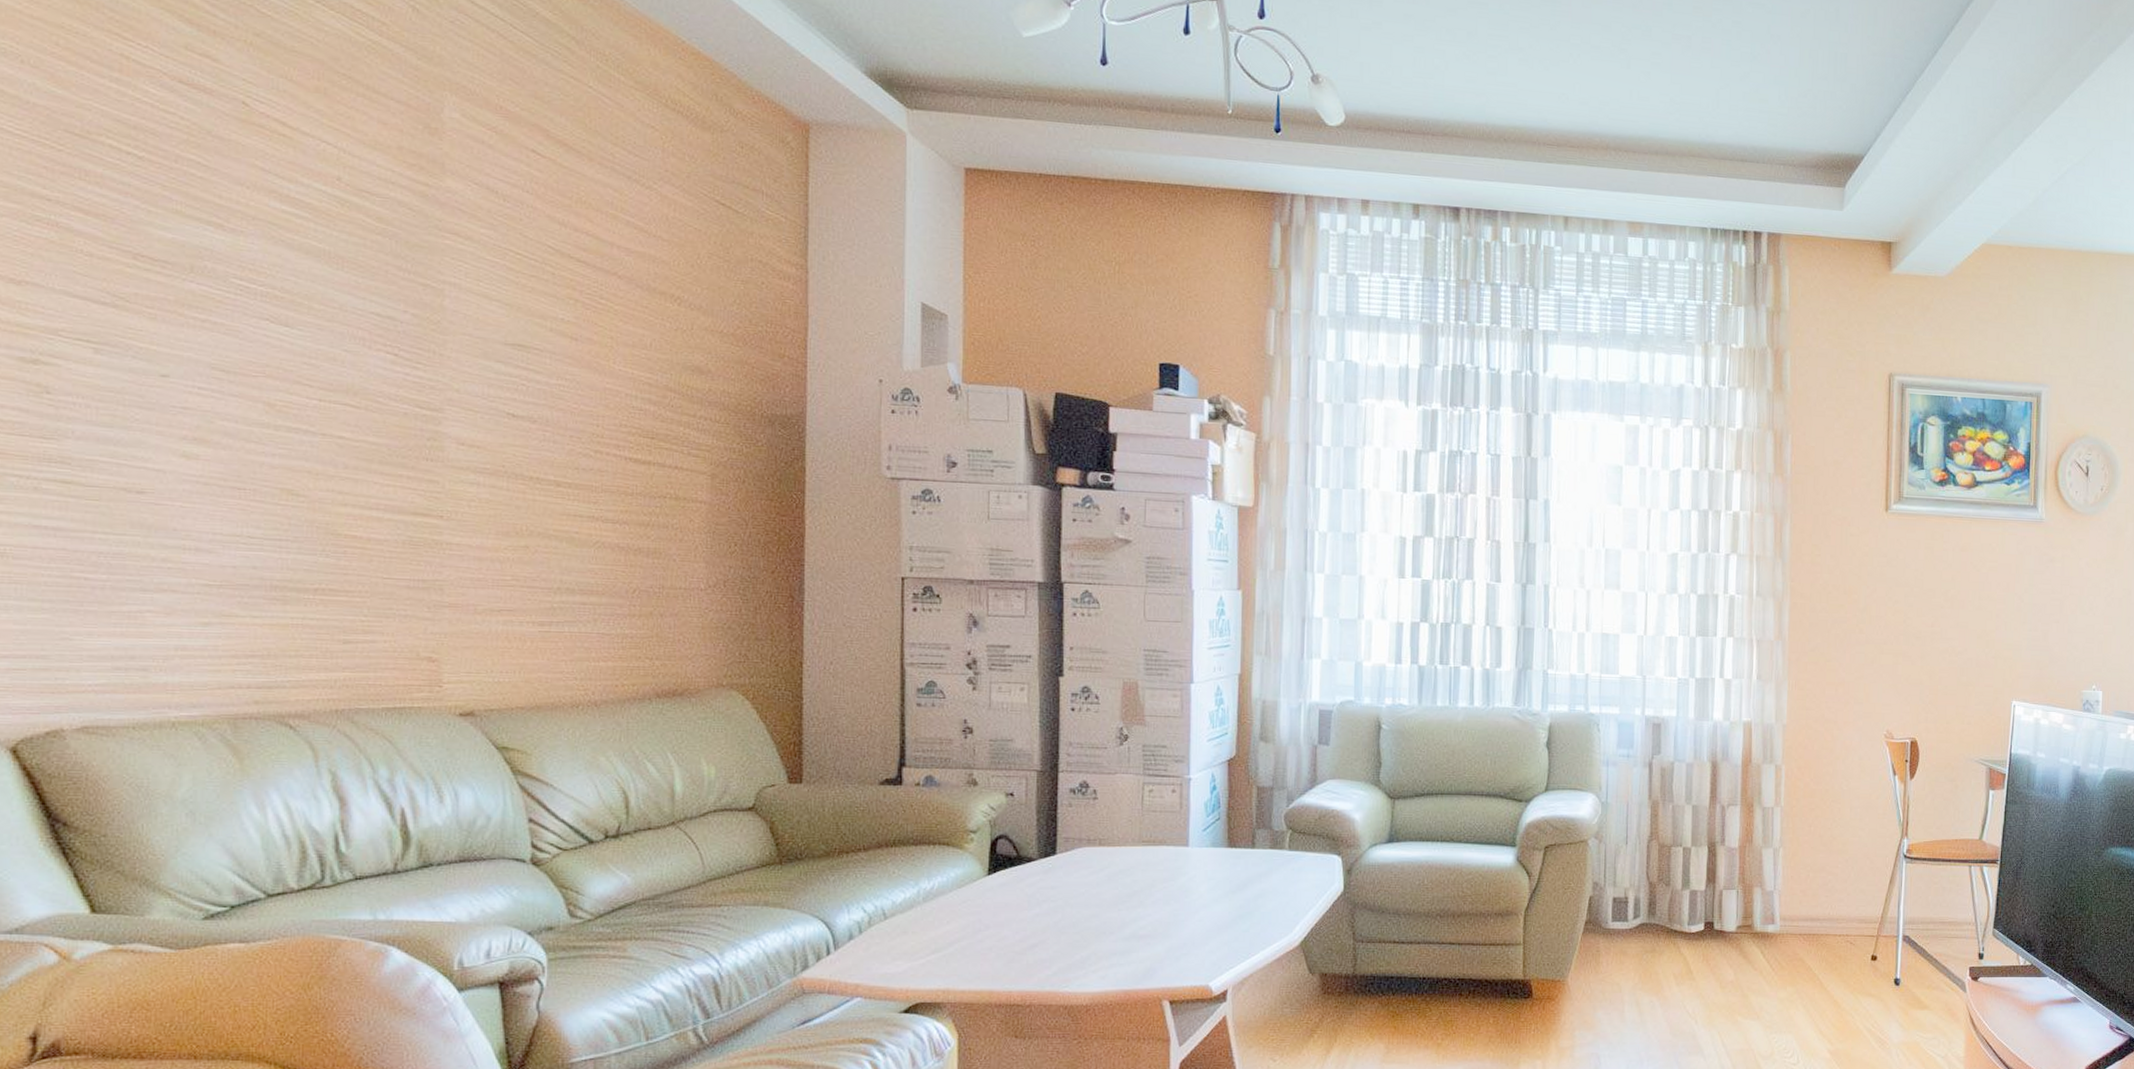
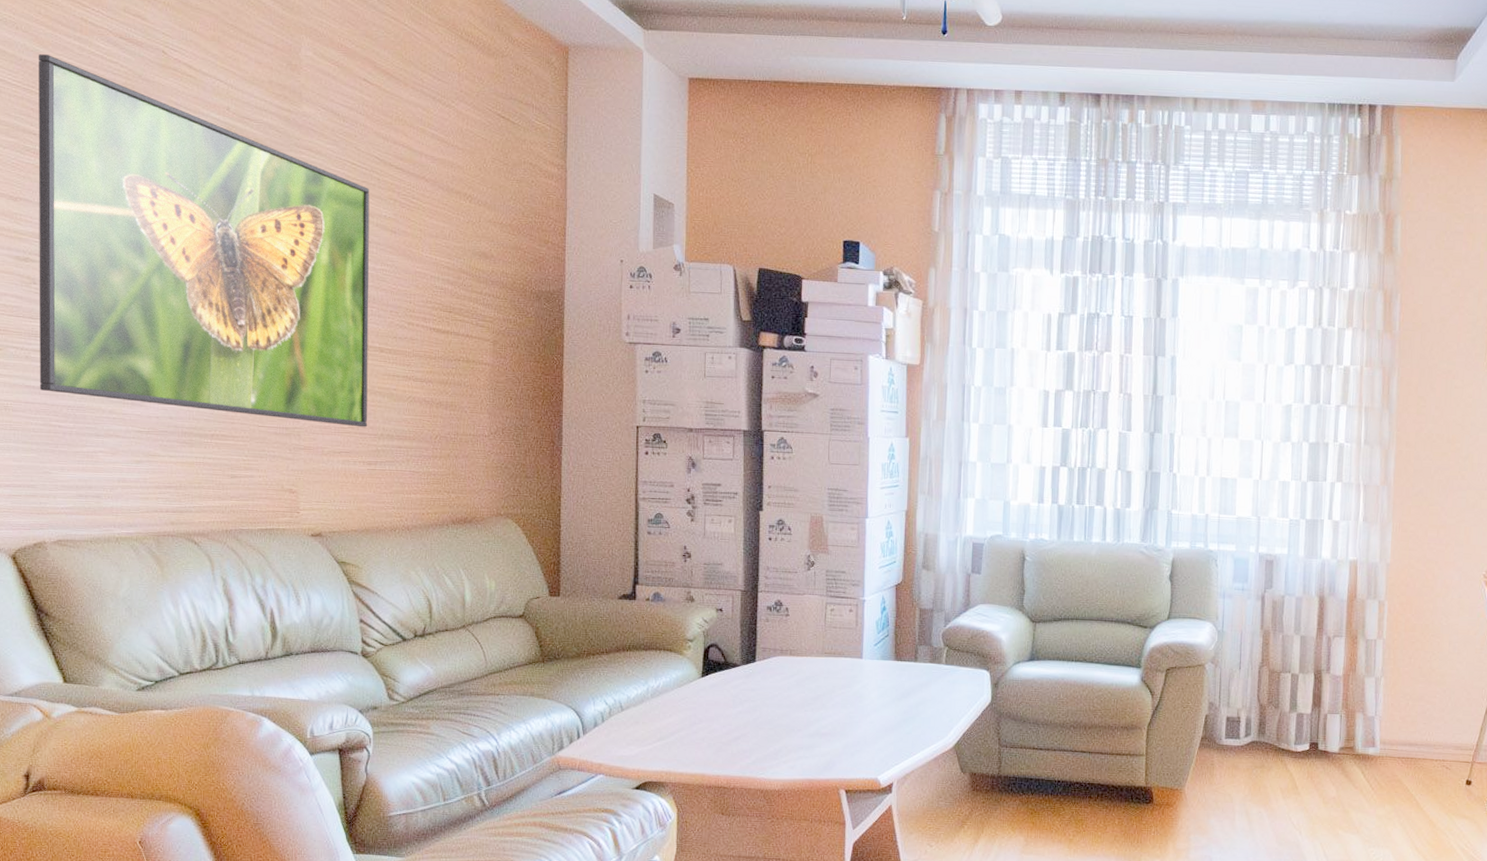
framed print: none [54,97,541,580] -> present [38,54,370,428]

